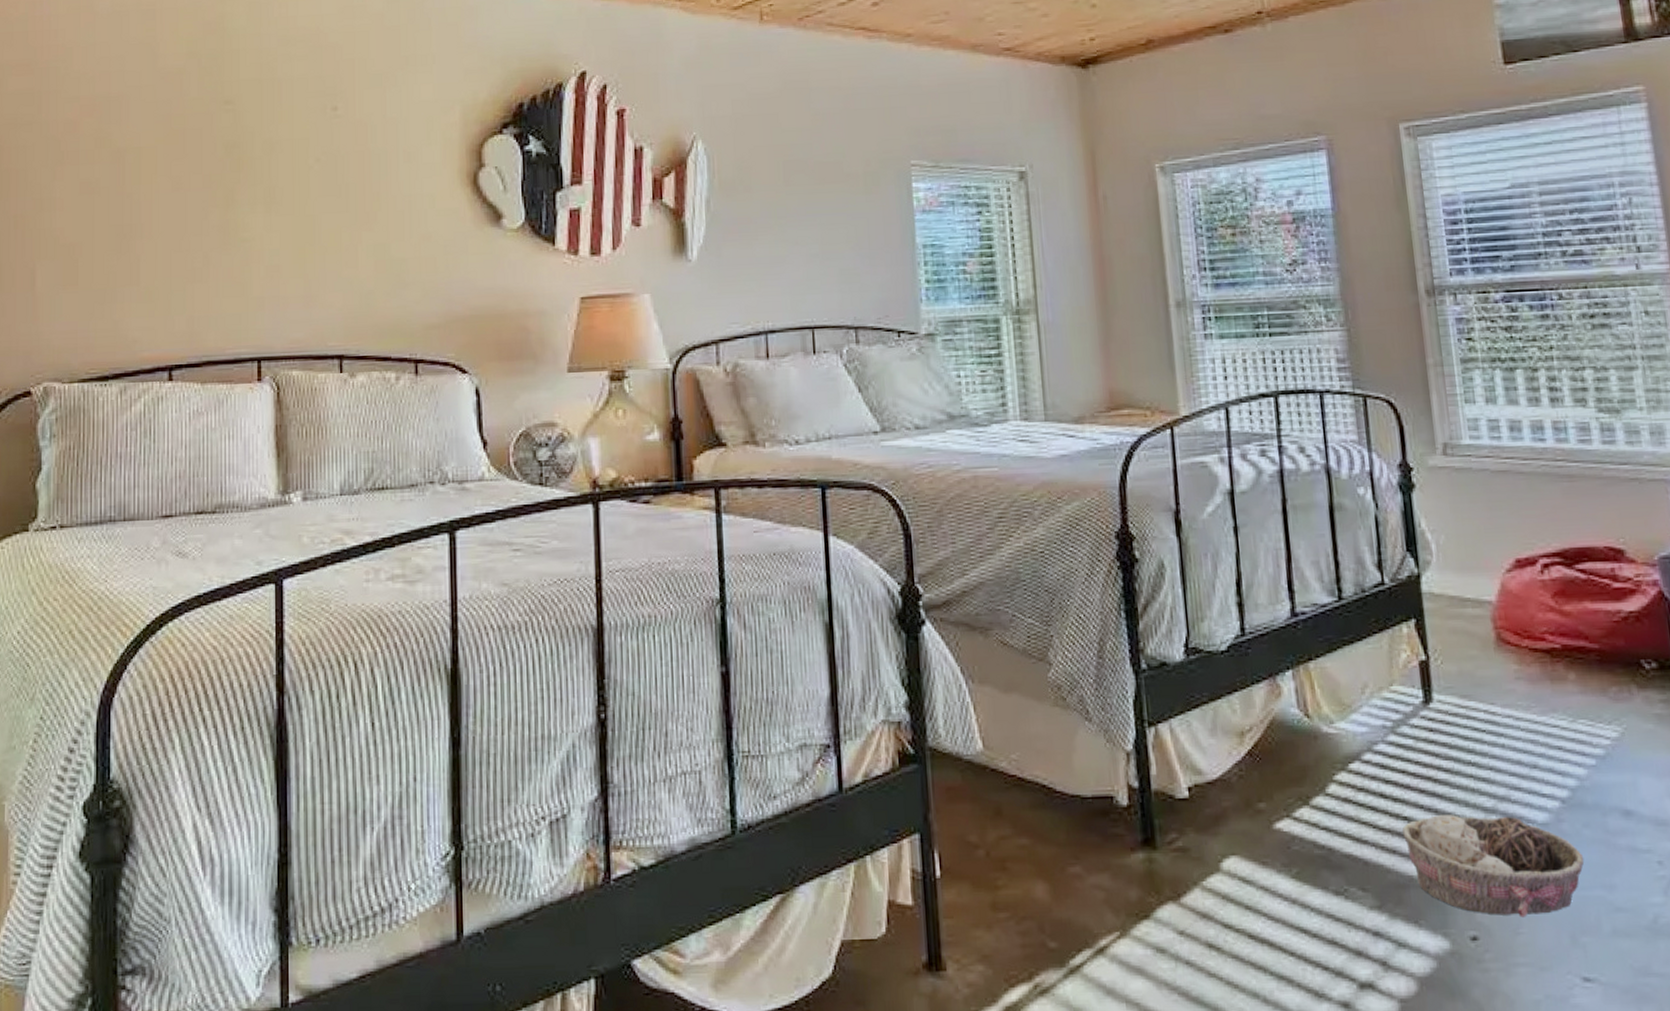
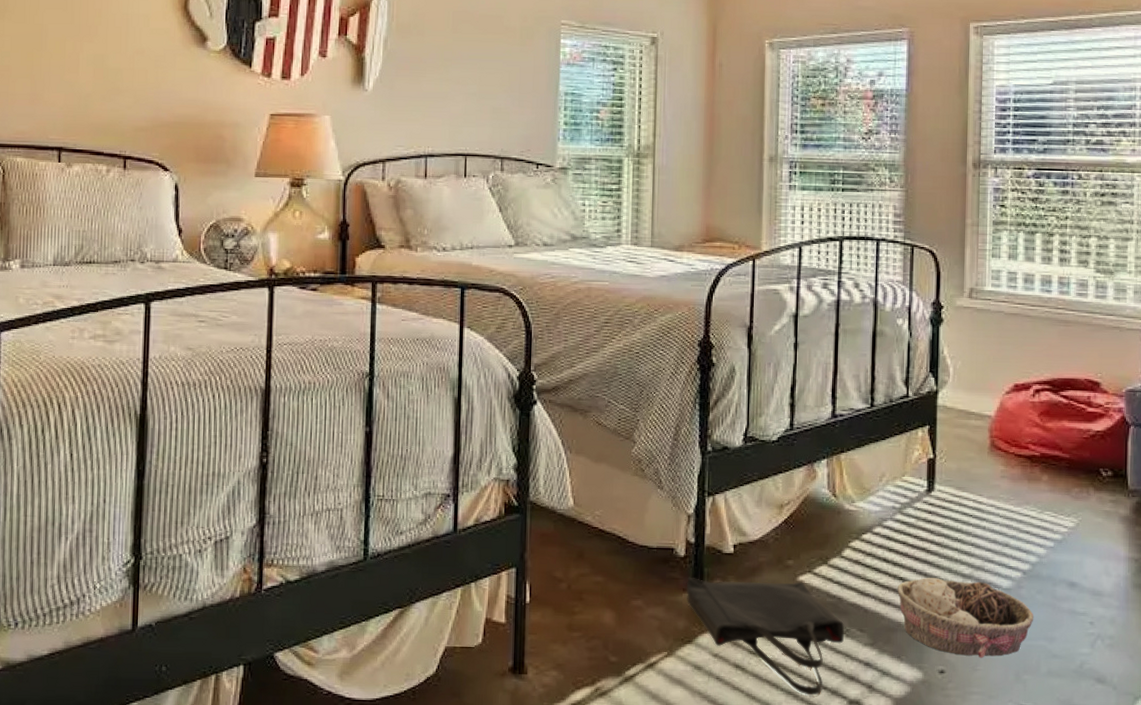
tote bag: none [1134,830,1342,979] -> present [686,578,845,696]

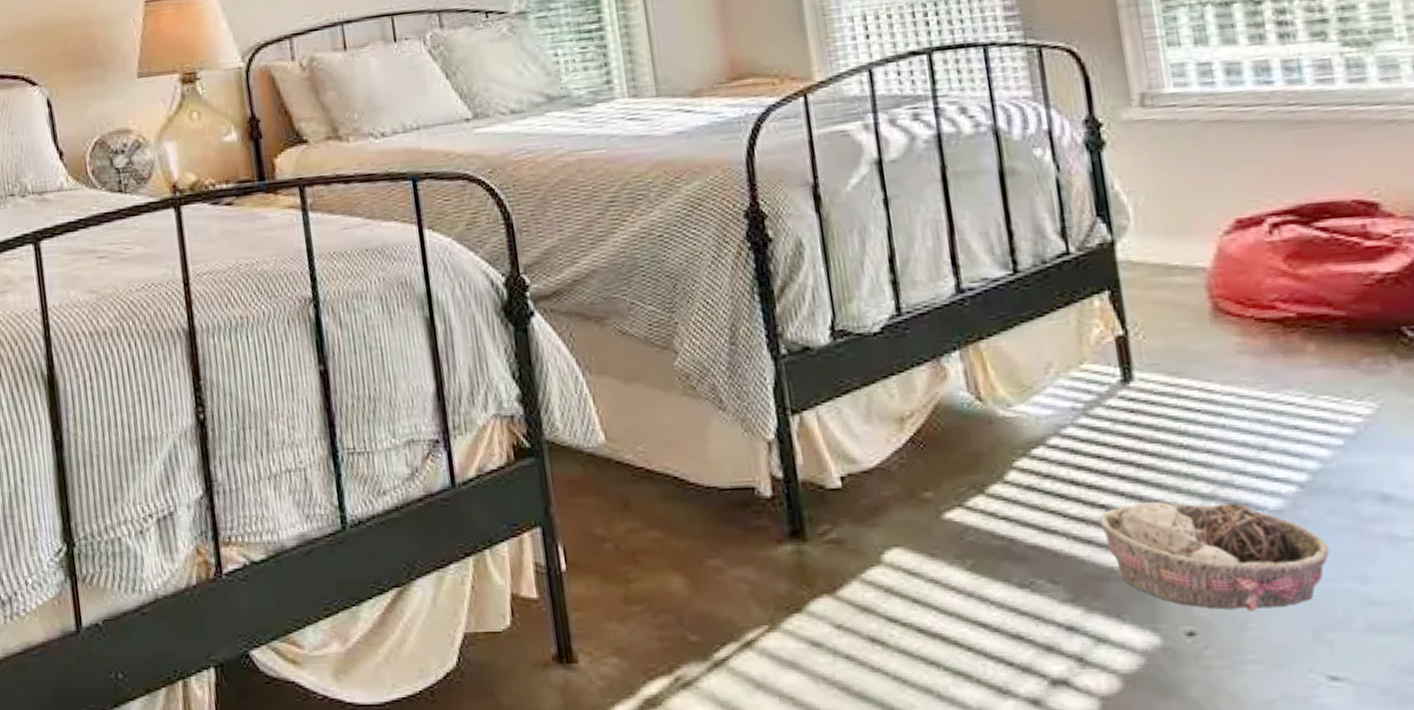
tote bag: present [686,578,845,696] -> none [780,520,1028,675]

